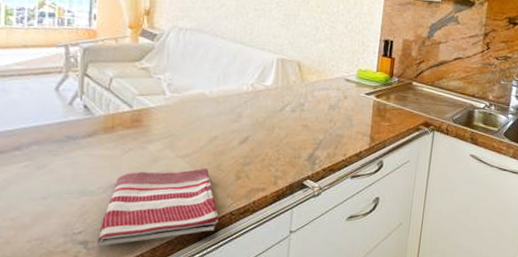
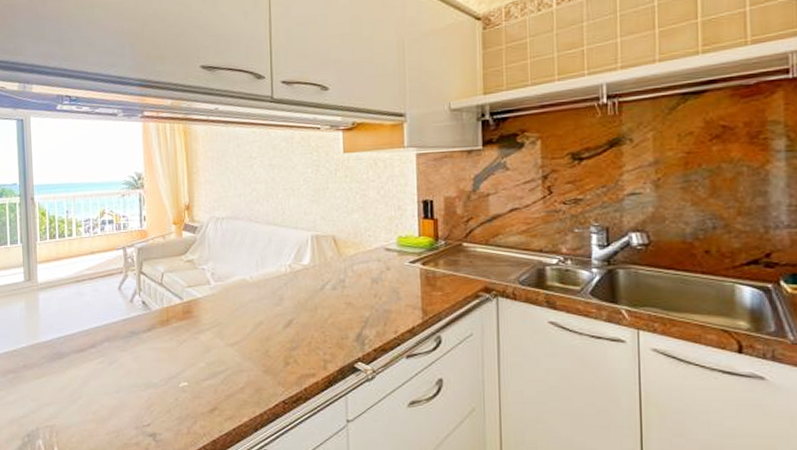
dish towel: present [97,168,219,245] -> none [163,355,272,437]

